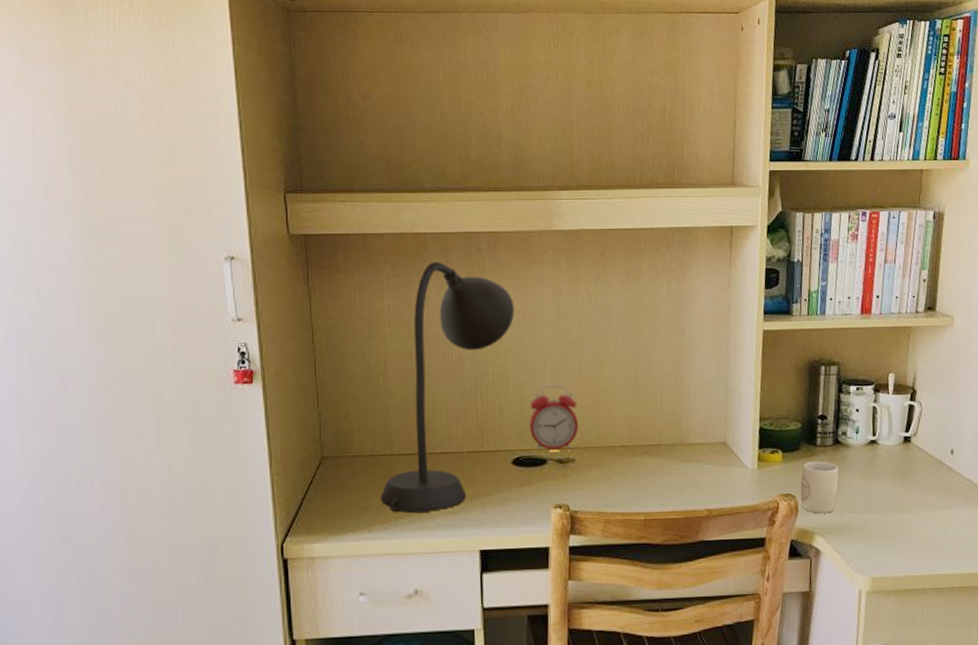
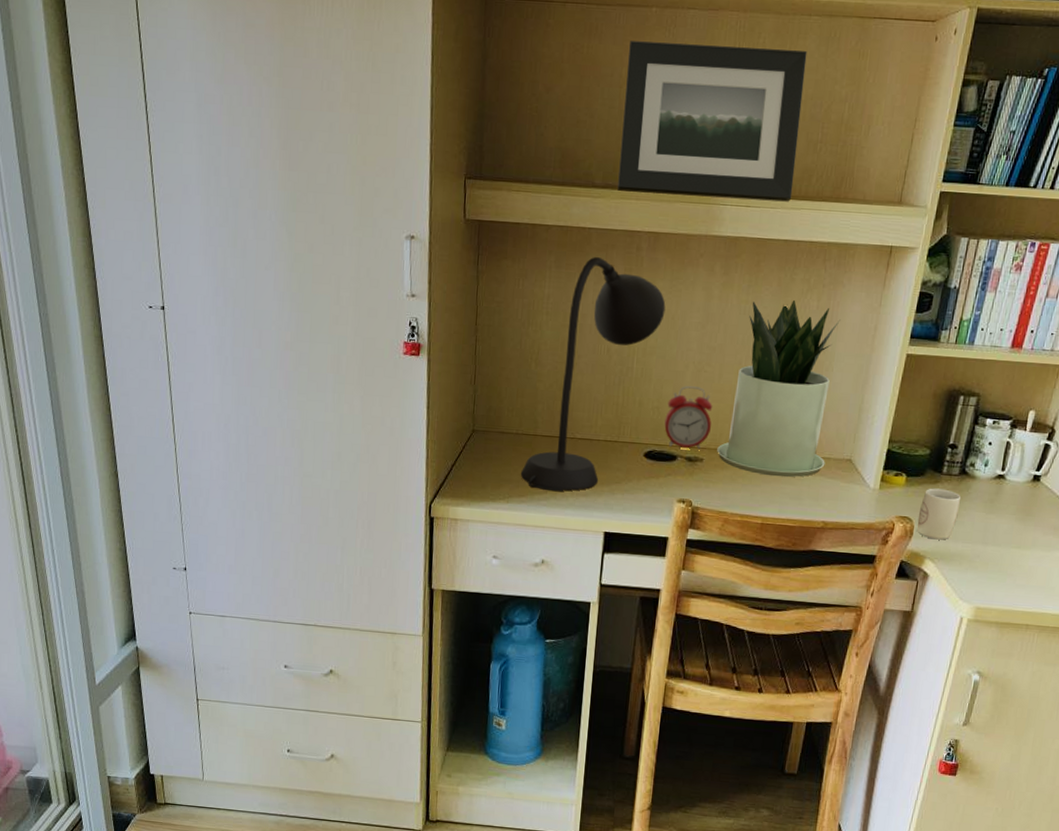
picture frame: none [443,46,627,193] -> present [617,41,808,202]
planter: none [588,287,700,469] -> present [717,299,840,478]

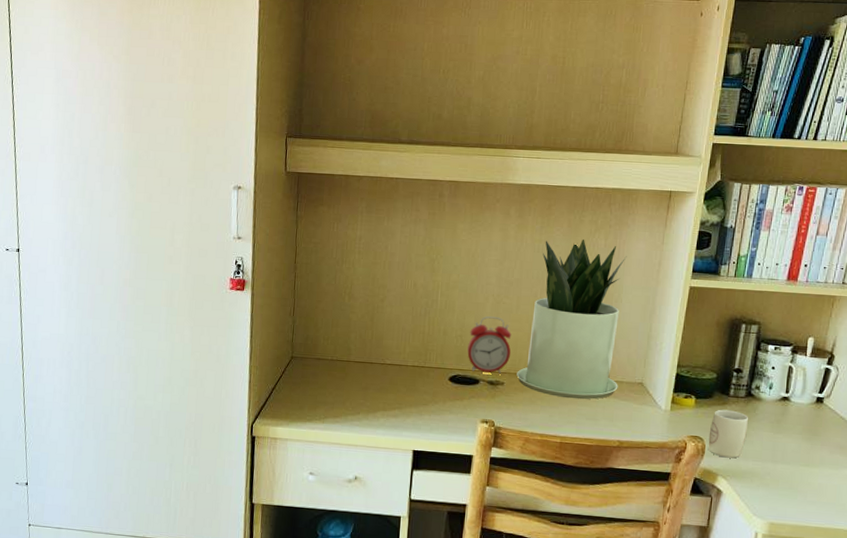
desk lamp: present [521,256,666,492] -> none [336,202,467,413]
picture frame: present [617,41,808,202] -> none [421,21,587,154]

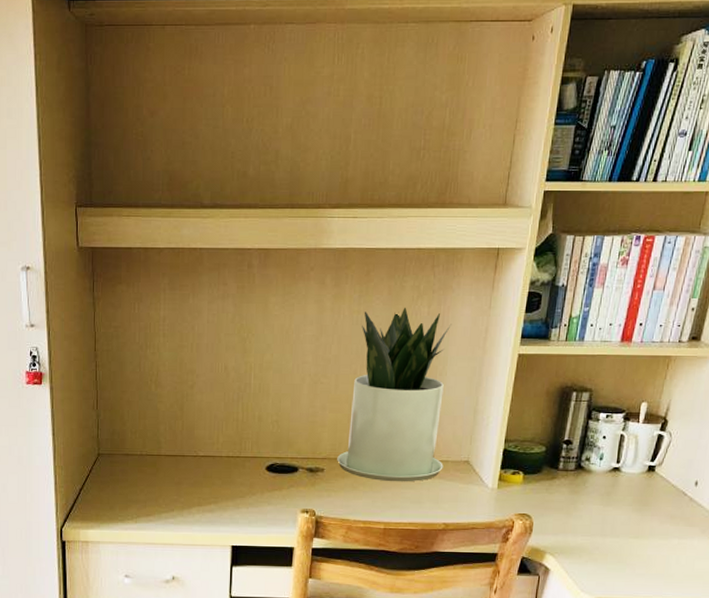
alarm clock: present [467,316,512,374] -> none [284,398,331,460]
mug: present [708,409,749,459] -> none [536,484,579,535]

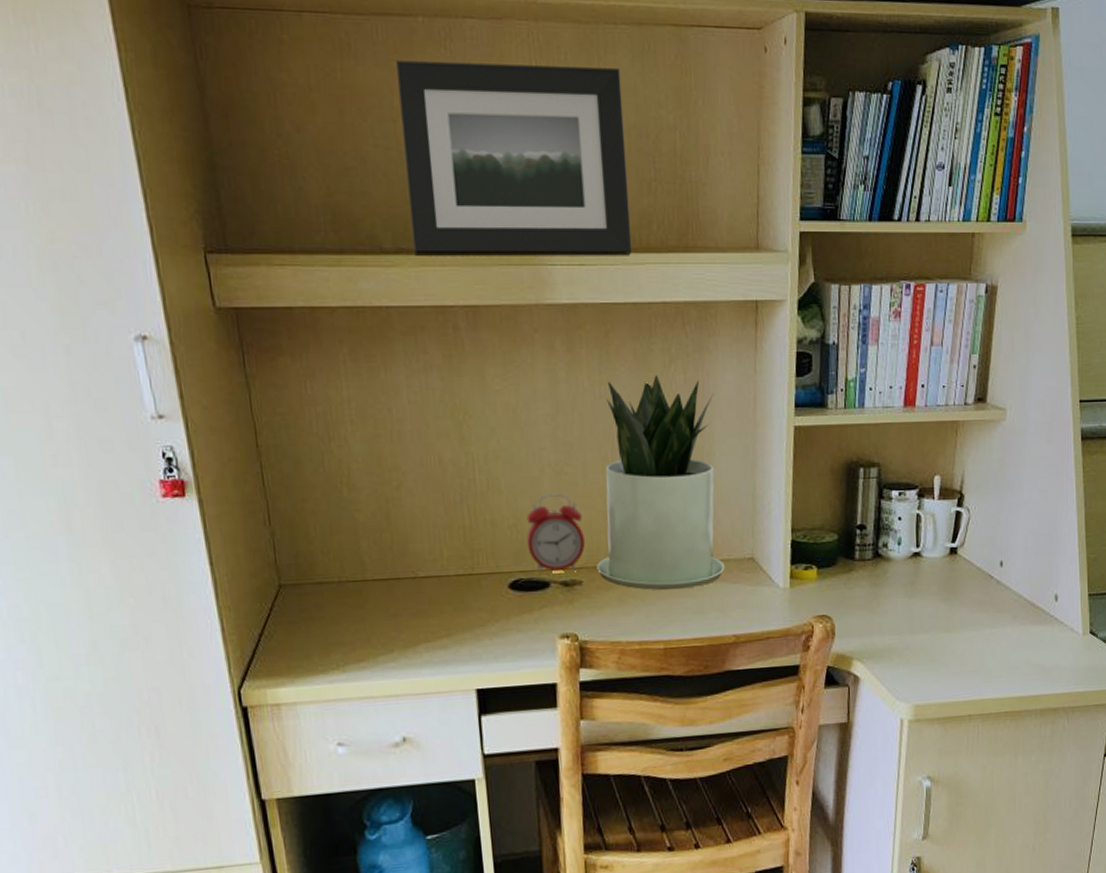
picture frame: none [226,59,406,211] -> present [396,61,633,256]
alarm clock: none [284,398,331,460] -> present [526,493,586,573]

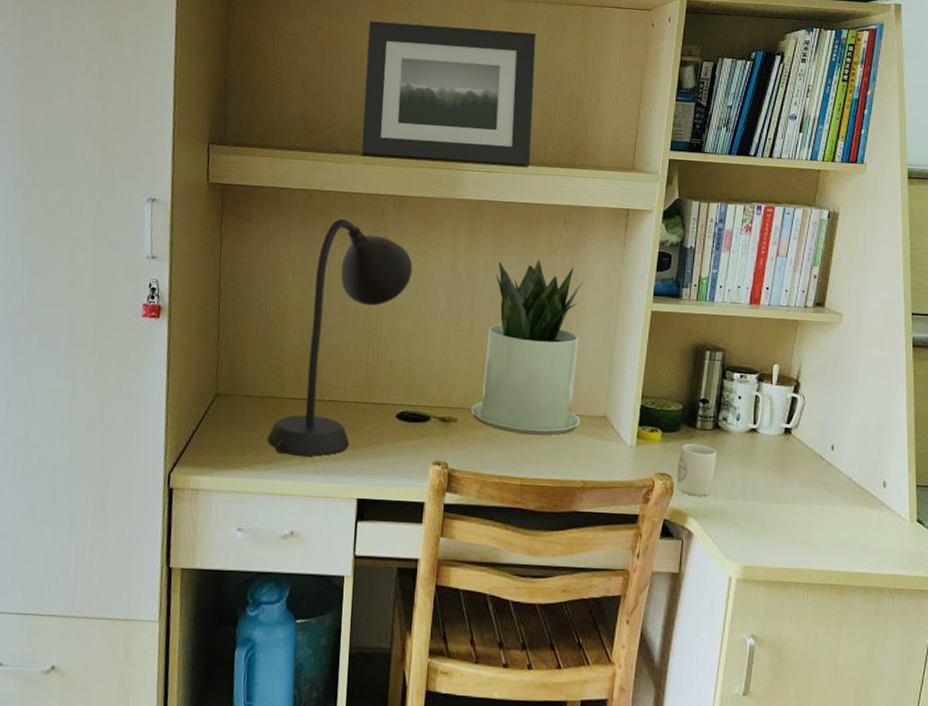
desk lamp: none [355,342,504,649] -> present [268,218,413,457]
alarm clock: present [526,493,586,573] -> none [416,345,465,410]
mug: none [837,577,880,637] -> present [676,443,718,497]

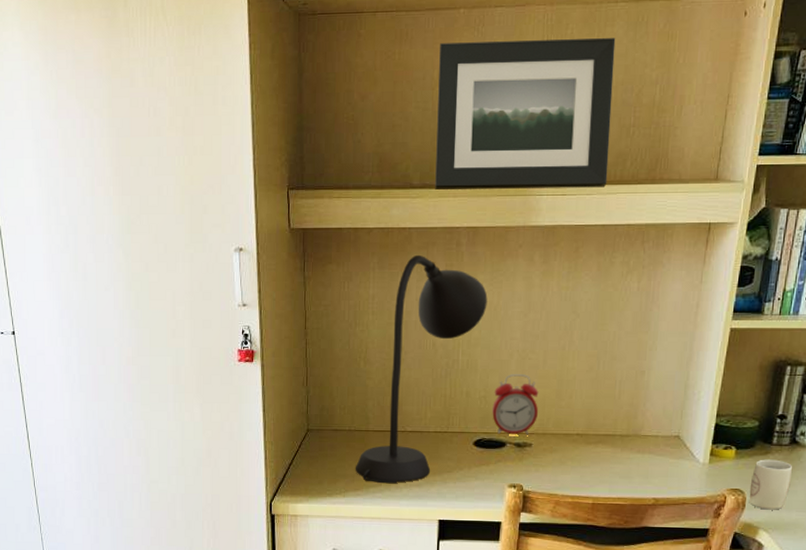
alarm clock: none [416,345,465,410] -> present [492,374,539,435]
planter: present [471,259,585,436] -> none [545,282,662,457]

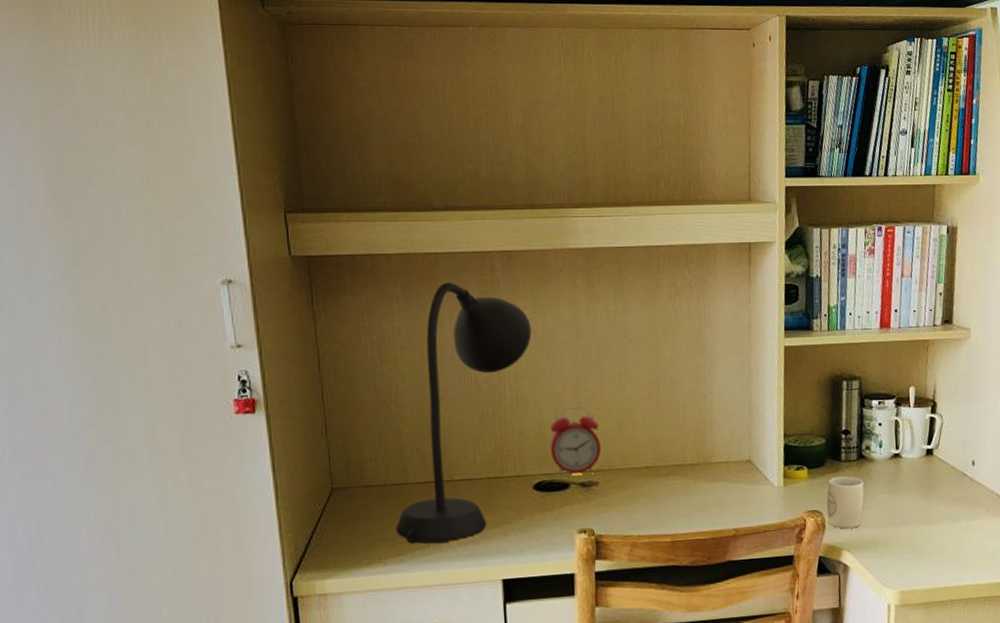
picture frame: present [435,38,616,190] -> none [450,60,643,212]

